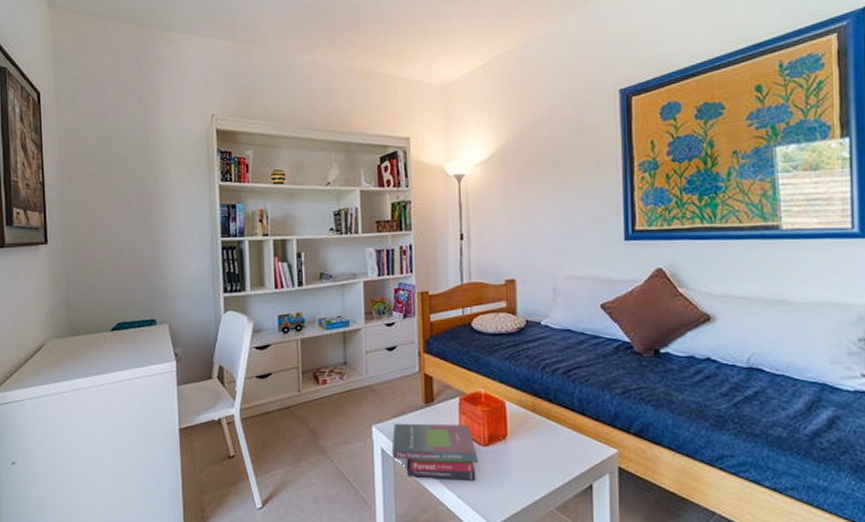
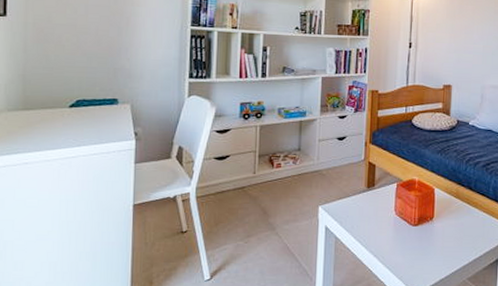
books: present [391,423,479,481] -> none [334,204,408,255]

